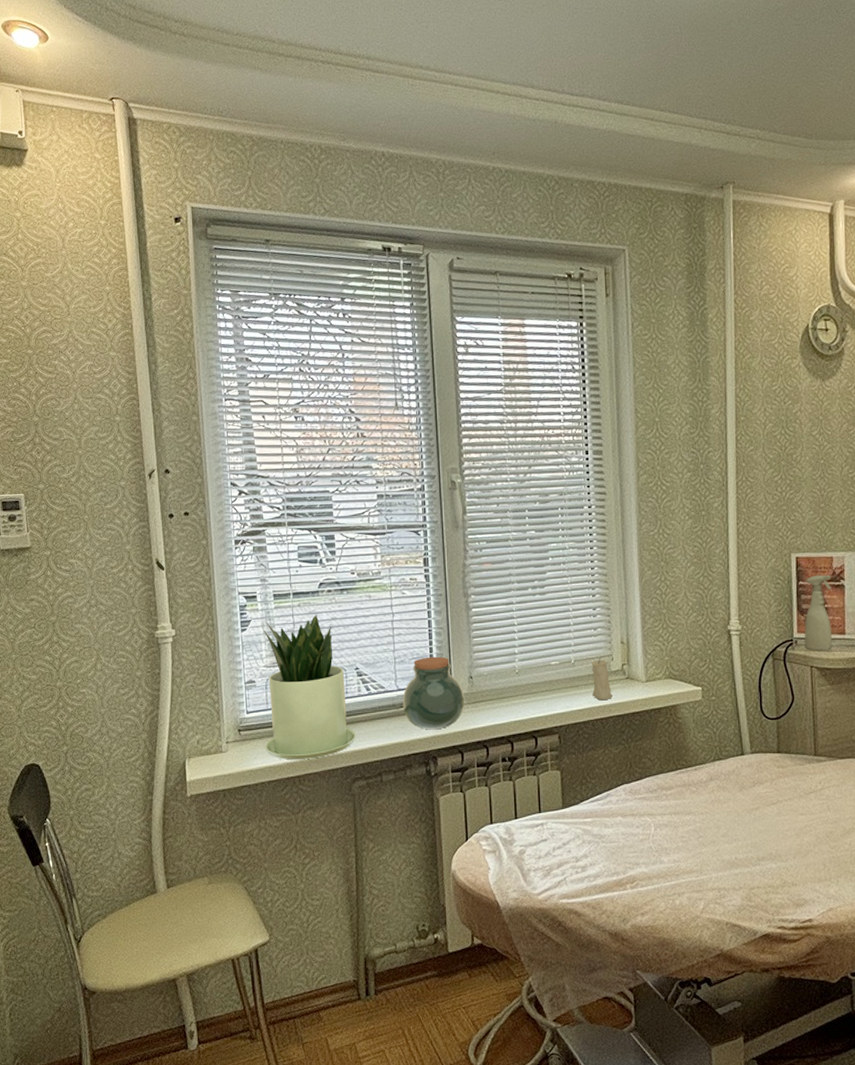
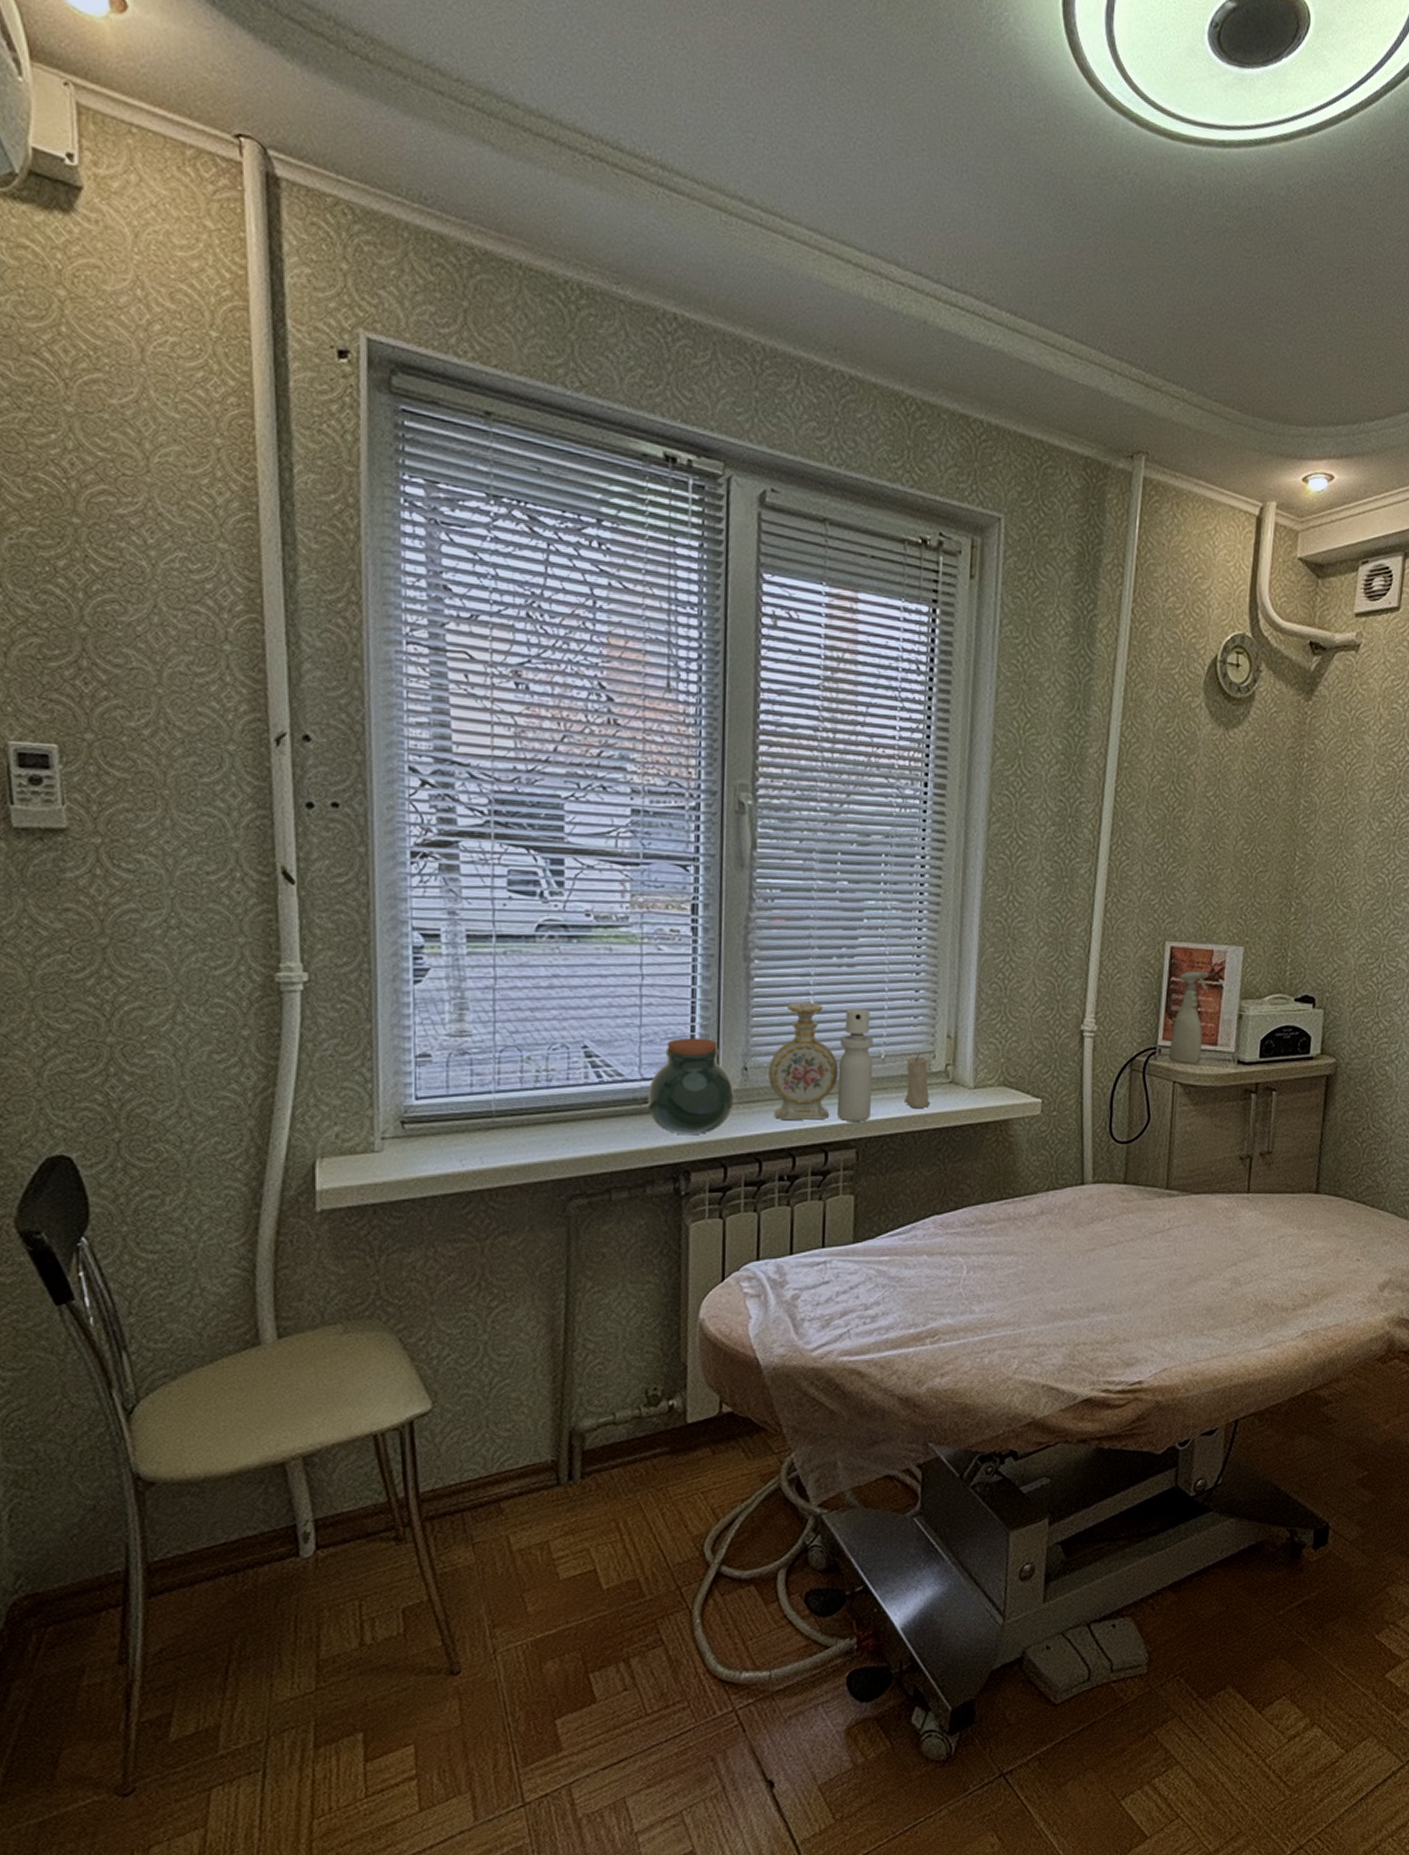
planter: present [262,614,357,759] -> none [441,967,578,1166]
decorative bottle: none [487,623,540,715] -> present [767,1001,838,1121]
spray bottle: none [539,625,567,714] -> present [836,1008,874,1122]

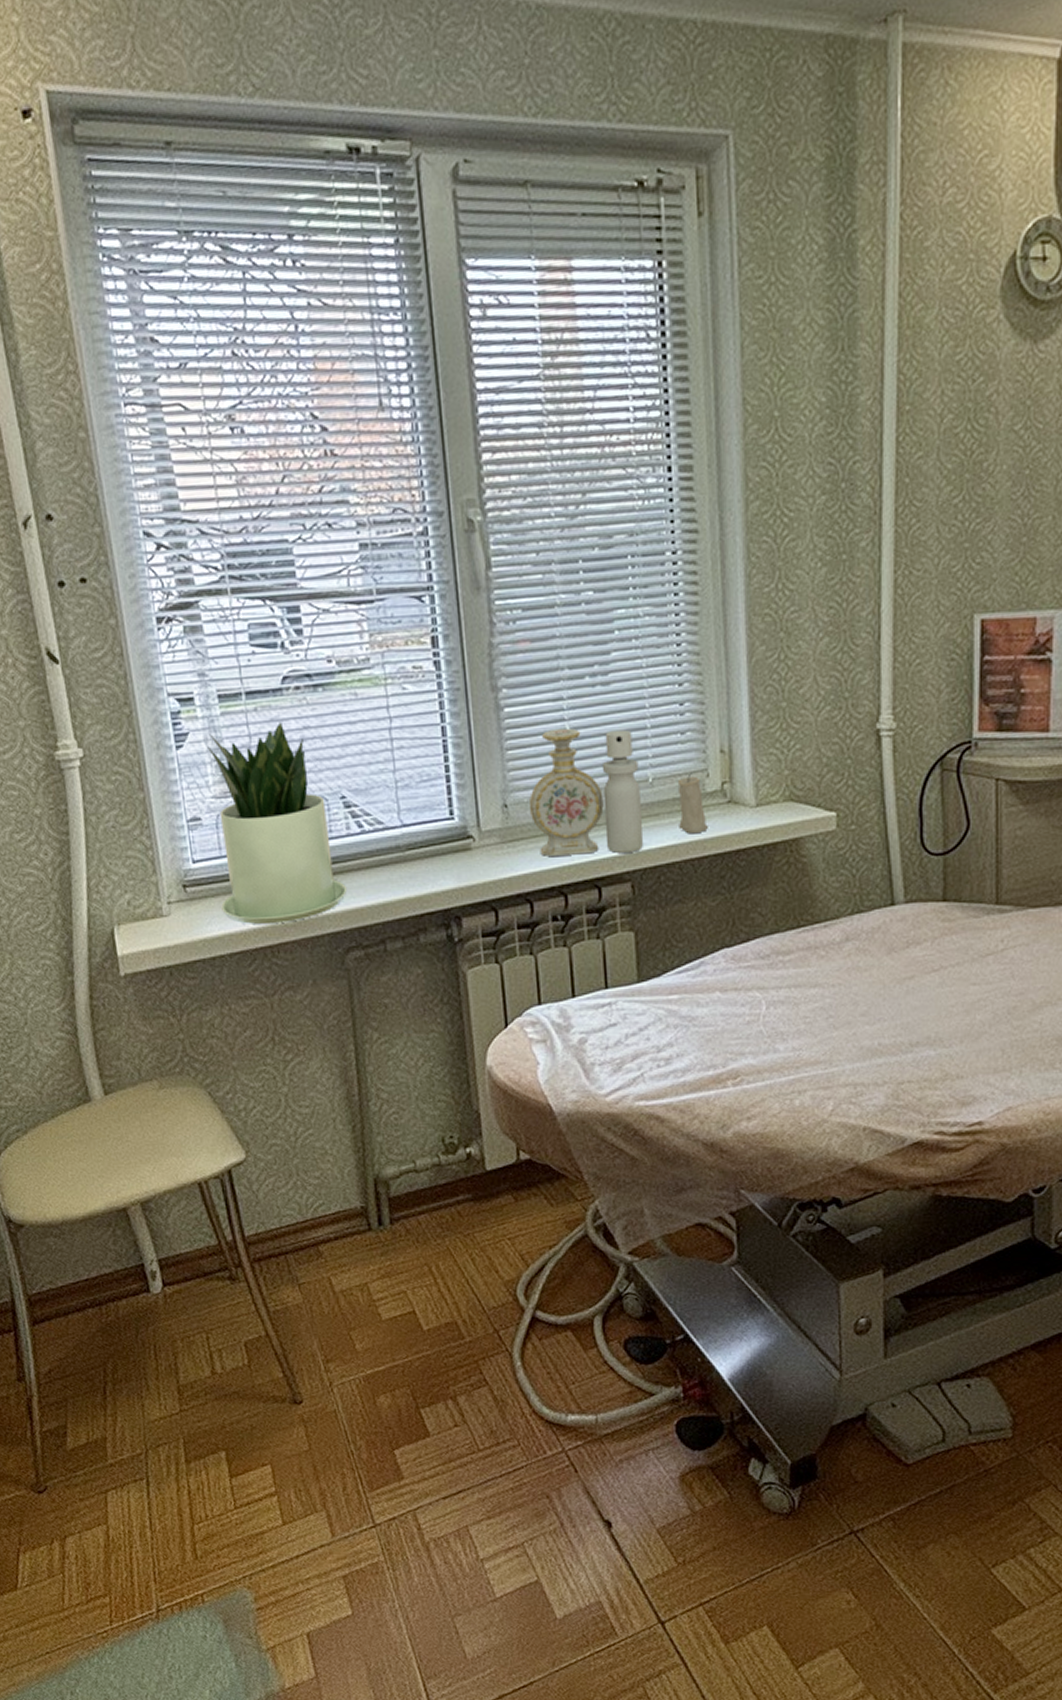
planter: none [441,967,578,1166] -> present [206,721,348,924]
jar: present [647,1037,735,1135] -> none [409,777,498,880]
spray bottle: present [1169,970,1209,1064] -> none [989,644,1033,758]

